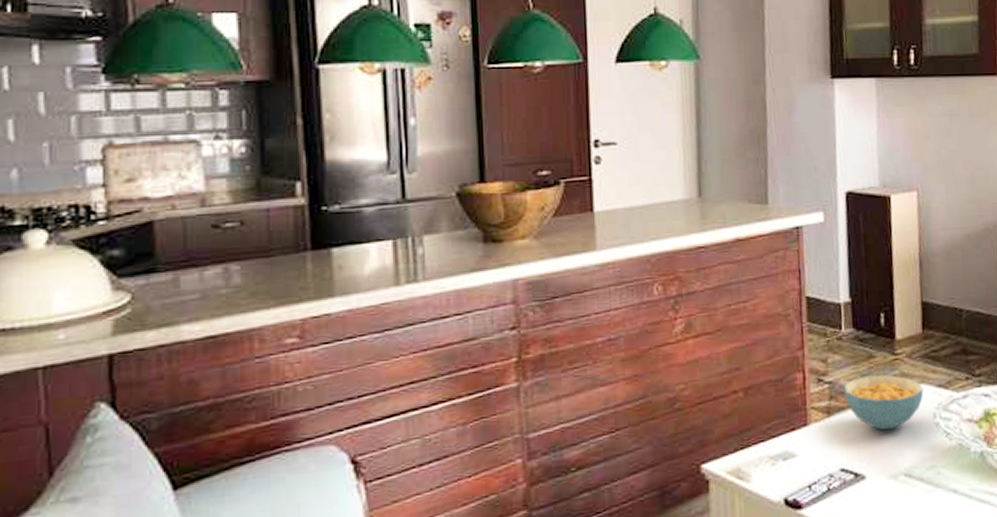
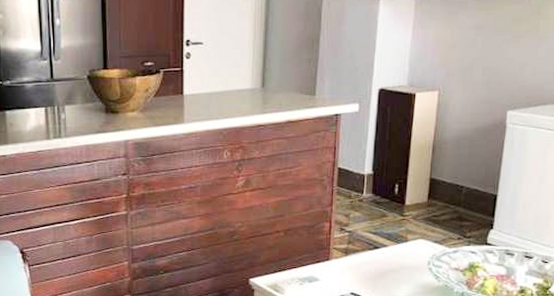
cereal bowl: present [844,374,924,431] -> none [360,230,423,270]

